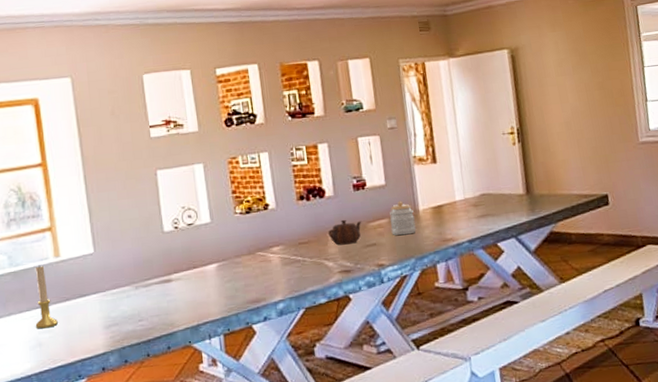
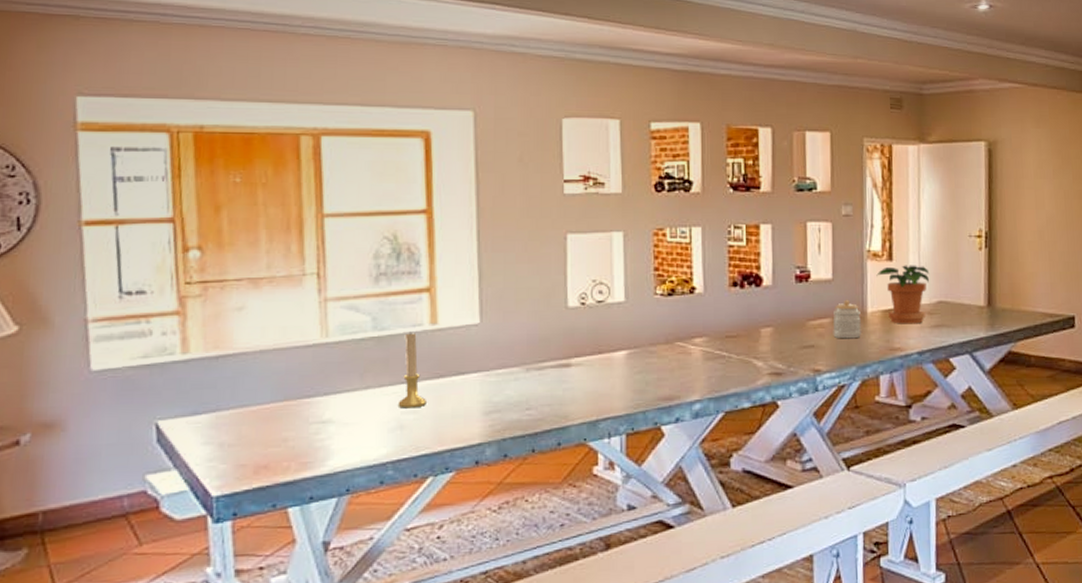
teapot: present [327,219,362,245] -> none [760,314,801,343]
potted plant: none [423,164,472,218] -> present [876,265,930,324]

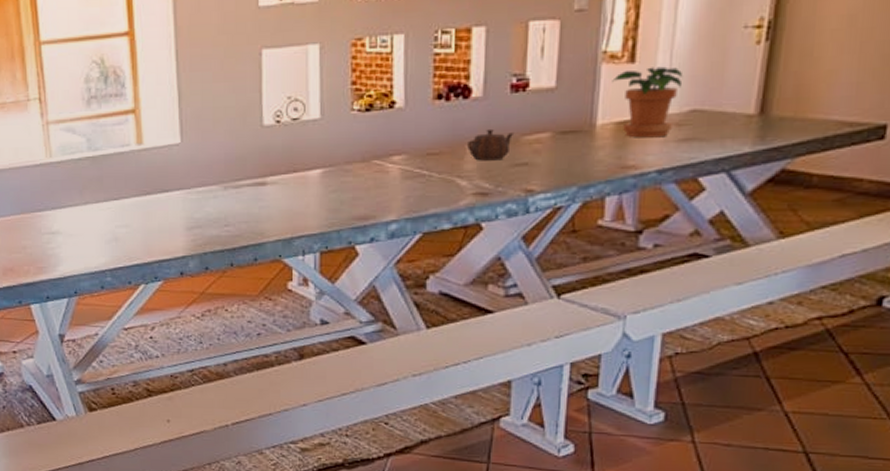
candle holder: present [397,331,426,409] -> none [112,151,136,223]
teapot: none [760,314,801,343] -> present [466,128,515,161]
jar: present [832,299,861,339] -> none [552,110,588,156]

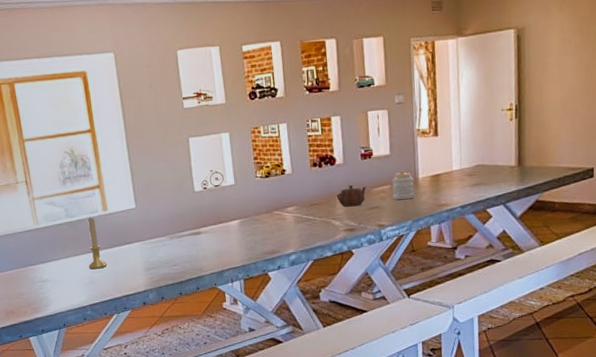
candle holder: none [112,151,136,223] -> present [87,217,107,270]
jar: none [552,110,588,156] -> present [391,169,415,200]
potted plant: present [612,66,683,138] -> none [425,137,469,186]

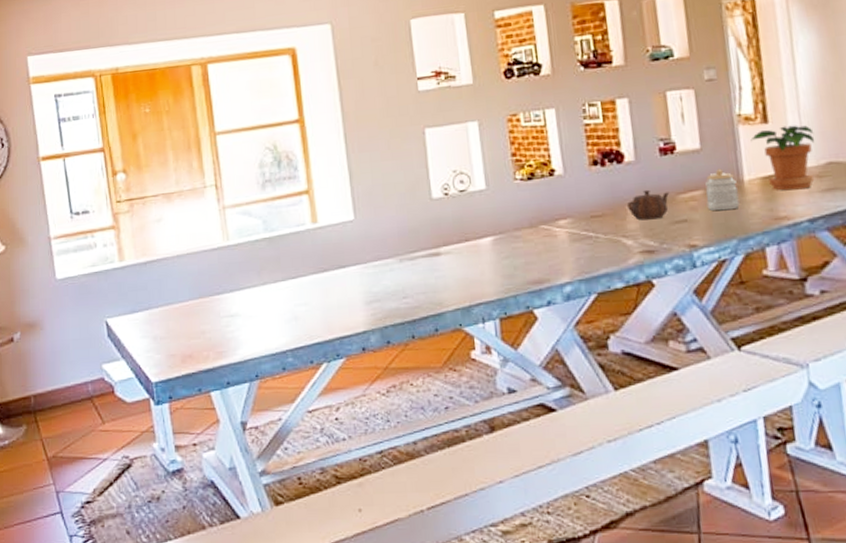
candle holder: present [87,217,107,270] -> none [291,231,315,301]
potted plant: none [425,137,469,186] -> present [750,125,815,191]

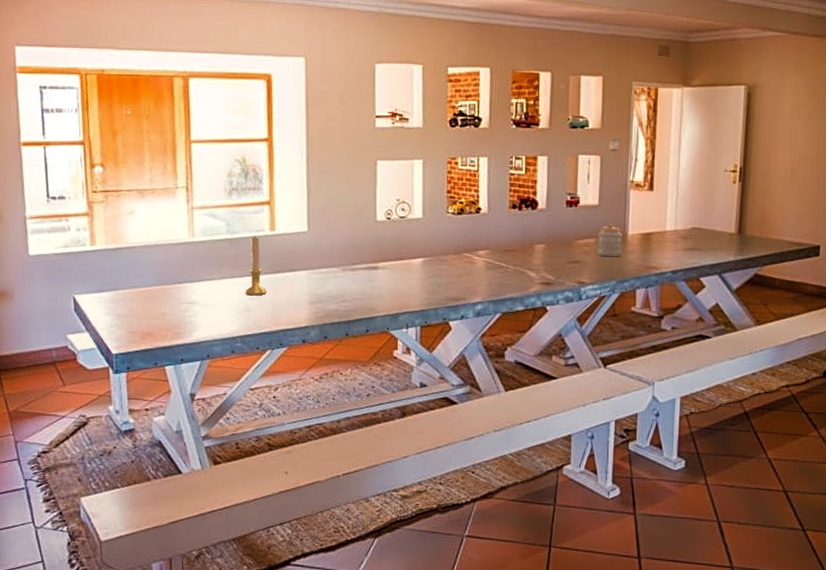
candle holder: none [291,231,315,301] -> present [245,235,266,296]
teapot: present [626,189,670,220] -> none [534,233,570,258]
potted plant: present [750,125,815,191] -> none [638,195,686,247]

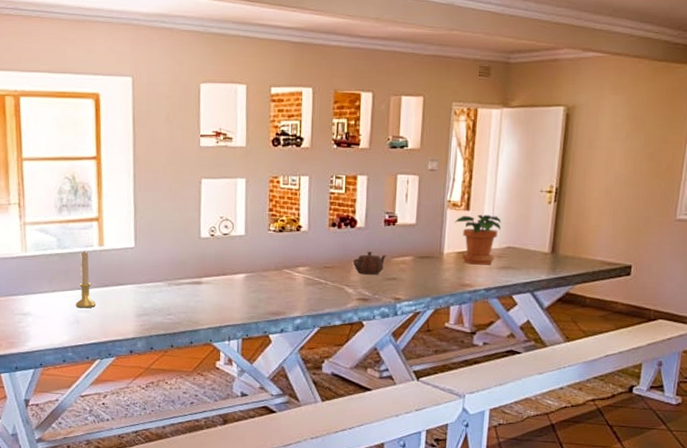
teapot: none [534,233,570,258] -> present [352,251,387,275]
jar: present [597,223,622,257] -> none [413,241,438,275]
potted plant: none [638,195,686,247] -> present [454,214,502,265]

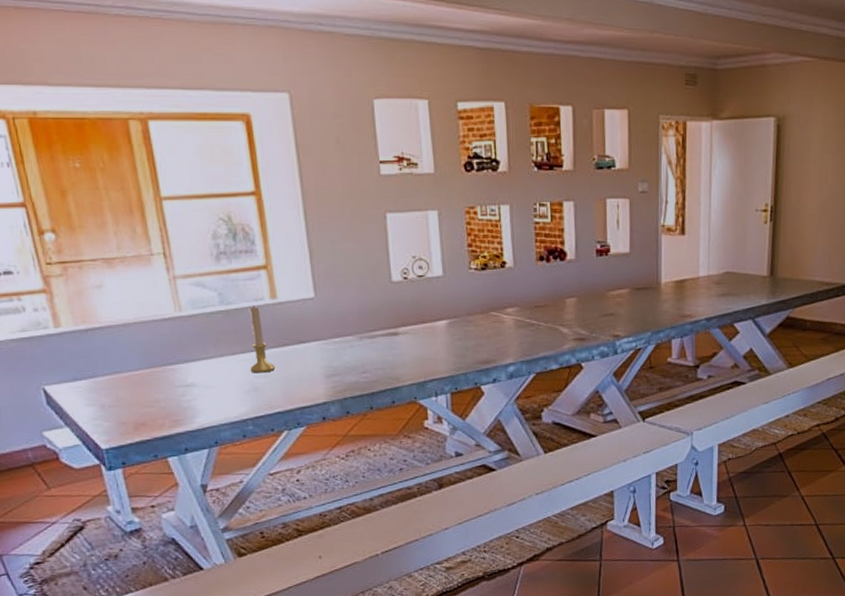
teapot: present [352,251,387,275] -> none [565,285,602,312]
potted plant: present [454,214,502,265] -> none [670,238,719,294]

